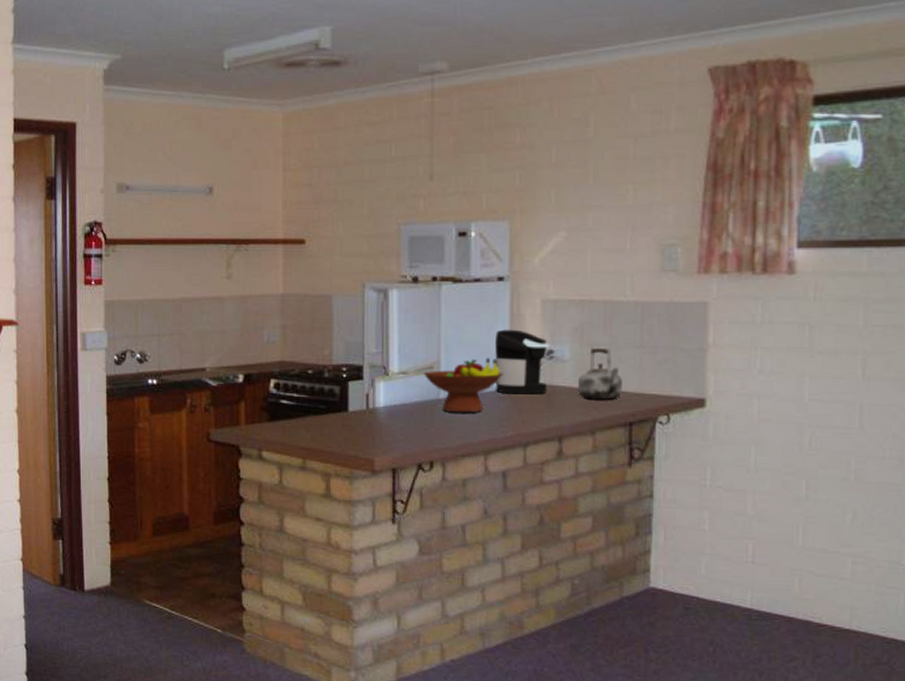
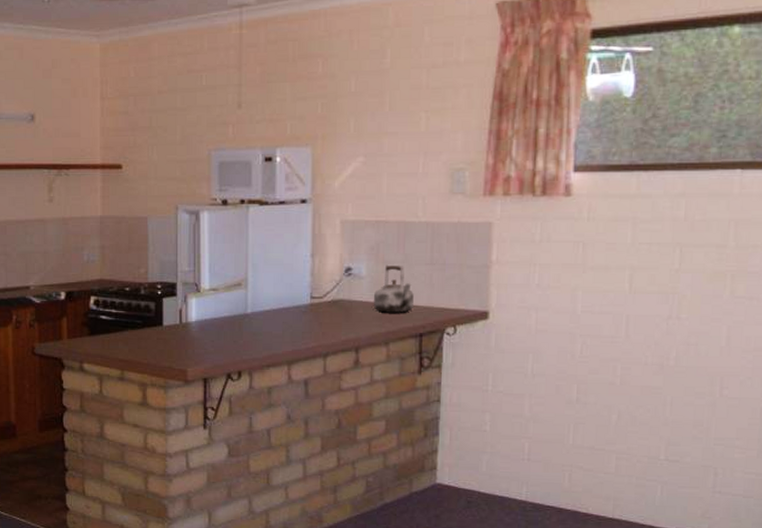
fruit bowl: present [423,357,504,413] -> none [231,274,307,327]
coffee maker: present [495,329,550,394] -> none [298,248,349,309]

